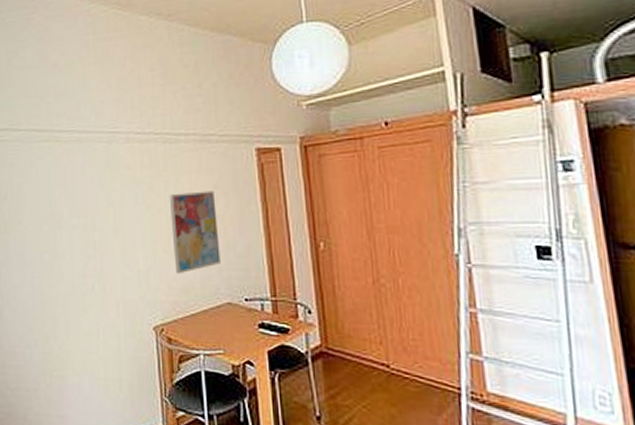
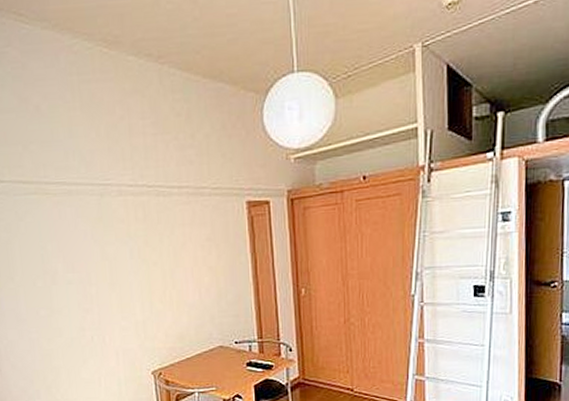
wall art: present [169,190,221,274] -> none [163,243,213,323]

